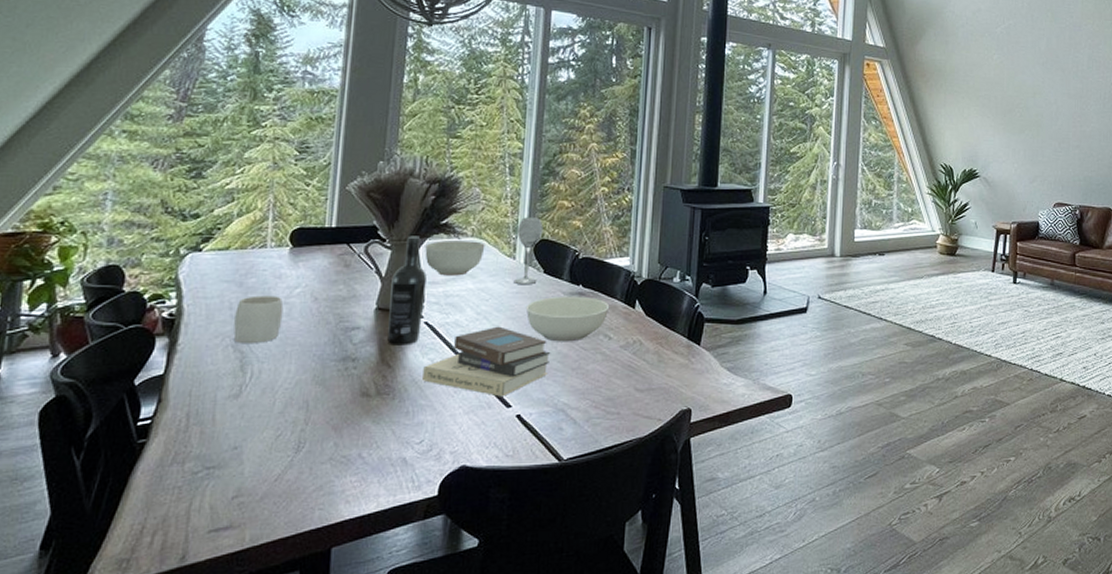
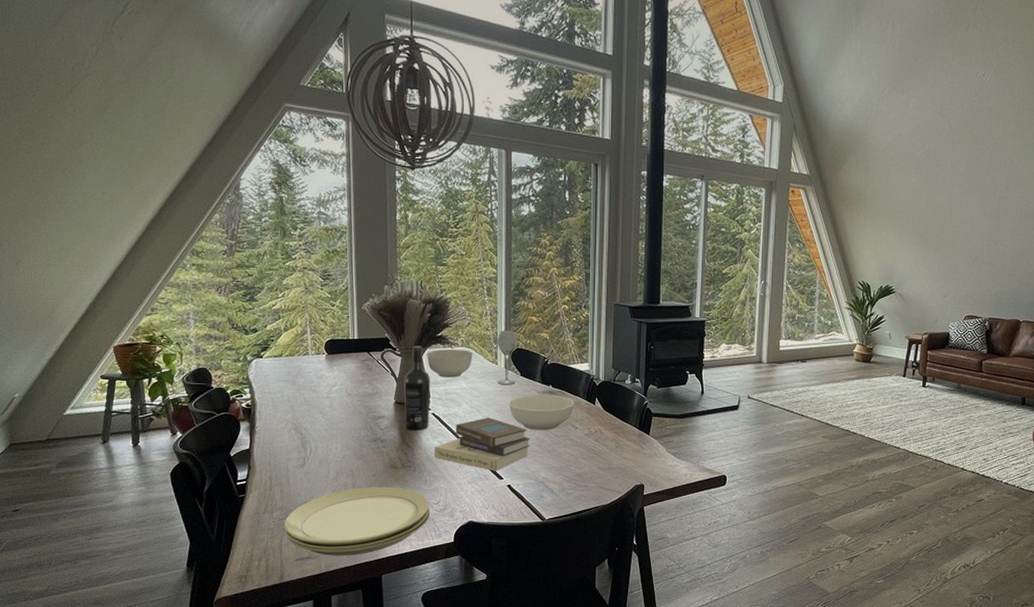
plate: none [197,421,410,523] -> present [284,486,431,556]
mug: present [233,295,284,344] -> none [293,392,327,428]

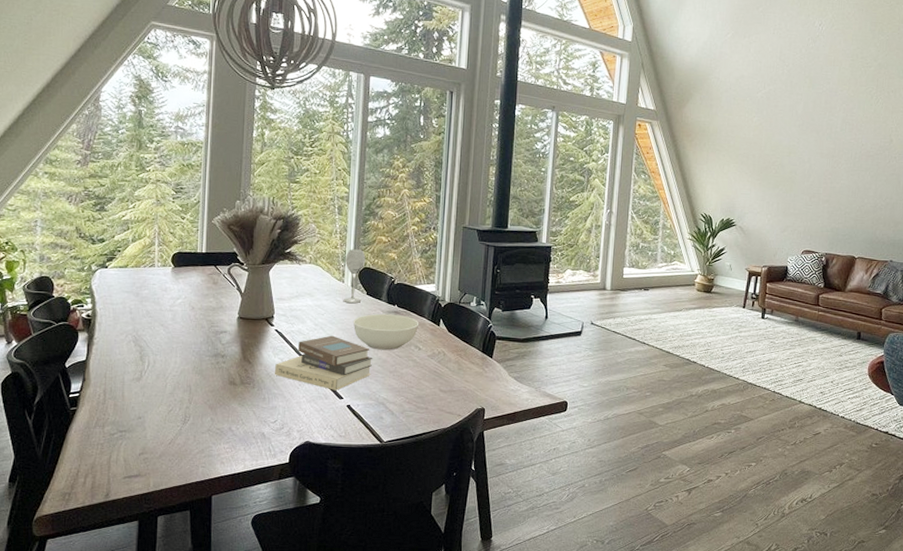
plate: present [284,486,431,556] -> none [114,403,267,475]
wine bottle: present [404,346,431,431] -> none [247,261,276,347]
bowl: present [427,349,473,378] -> none [274,266,320,294]

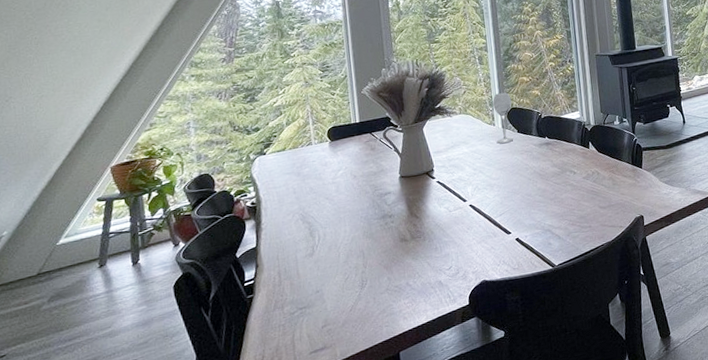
books: present [275,335,373,391] -> none [442,176,534,228]
bowl: present [353,313,419,351] -> none [508,145,571,182]

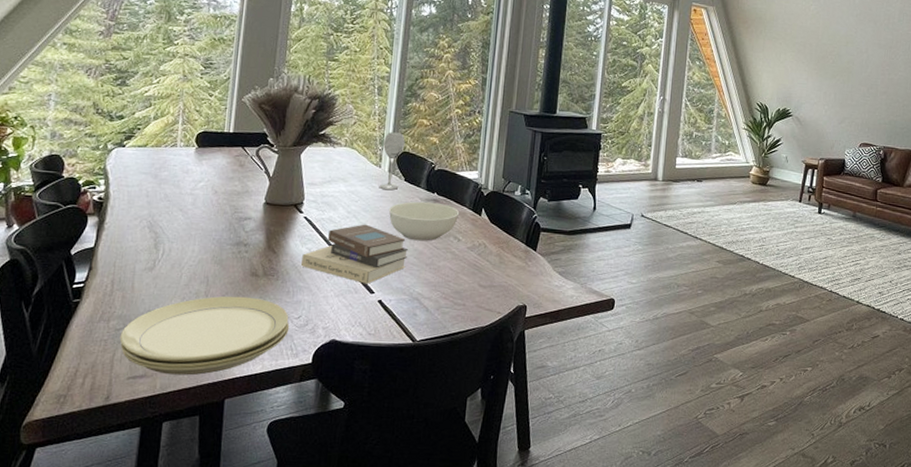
plate: none [295,259,444,343] -> present [119,296,290,376]
books: none [442,176,534,228] -> present [301,224,409,284]
bowl: none [508,145,571,182] -> present [388,201,460,241]

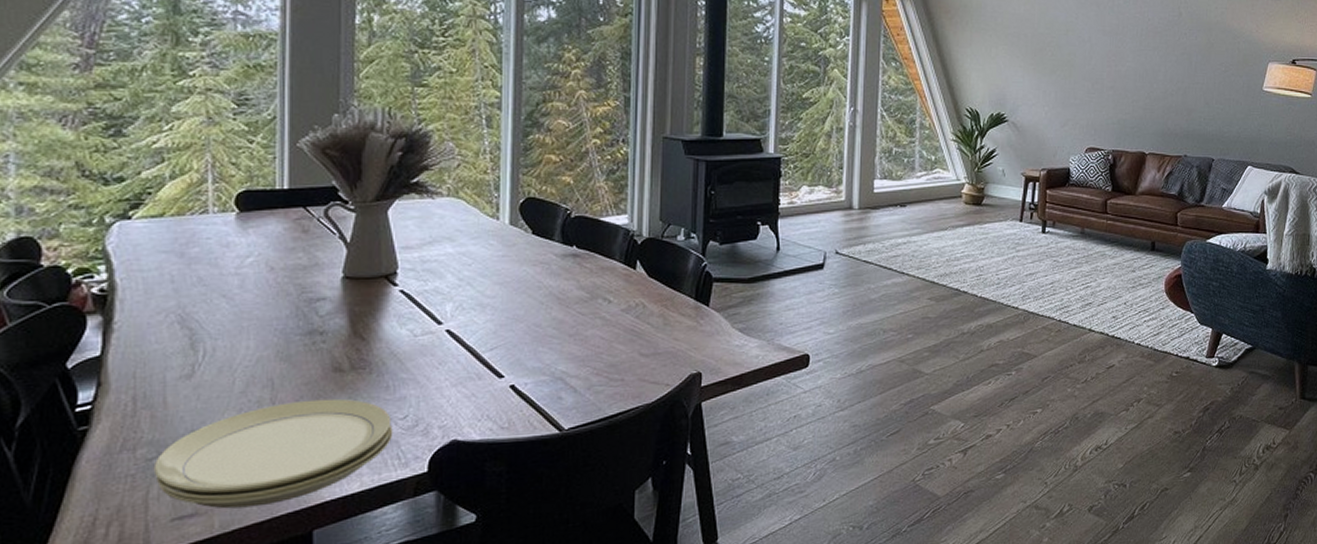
books: present [301,224,409,284] -> none [402,292,545,367]
wineglass: present [379,132,405,191] -> none [498,174,529,248]
bowl: present [388,201,460,241] -> none [513,257,608,308]

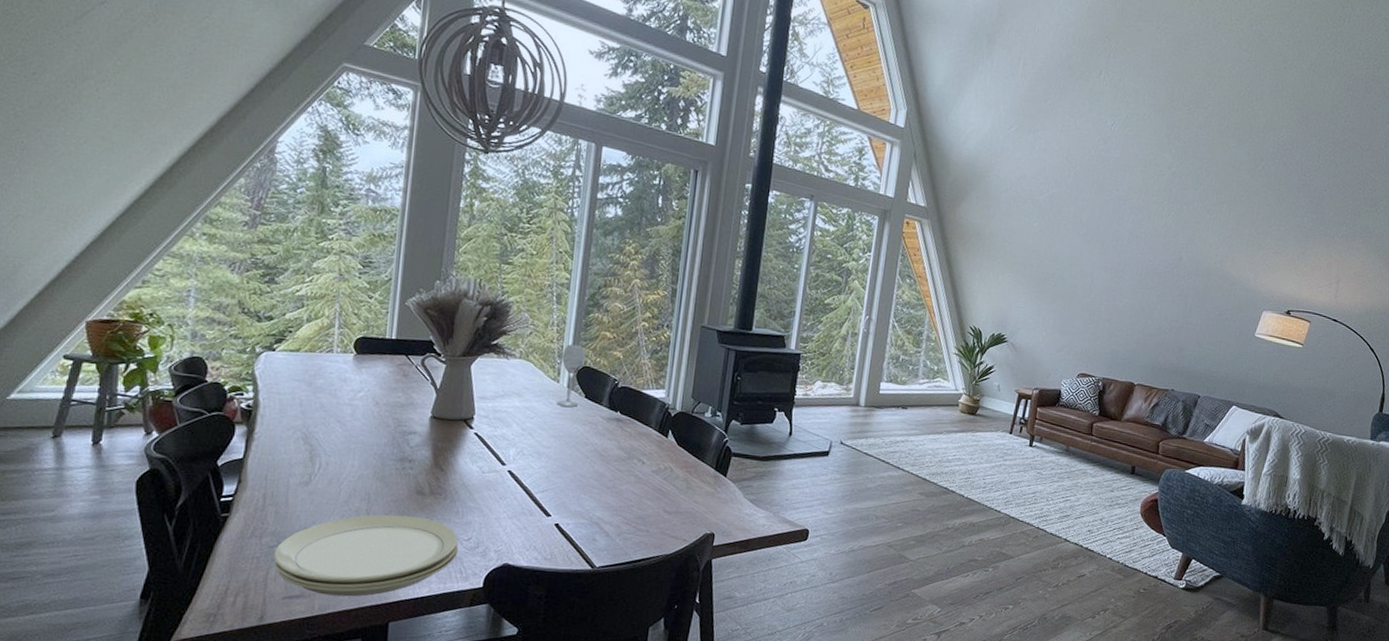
wineglass: none [498,174,529,248] -> present [557,344,586,408]

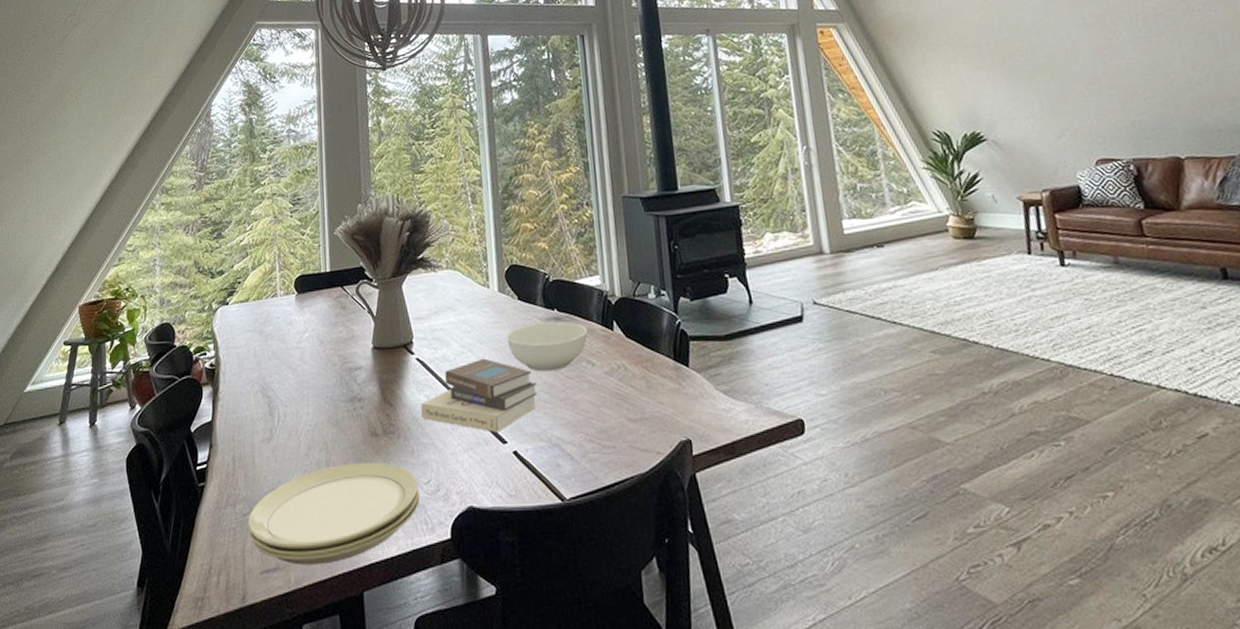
books: none [471,442,589,507] -> present [421,358,538,433]
wineglass: present [557,344,586,408] -> none [486,243,513,314]
bowl: none [567,420,645,463] -> present [506,321,588,372]

